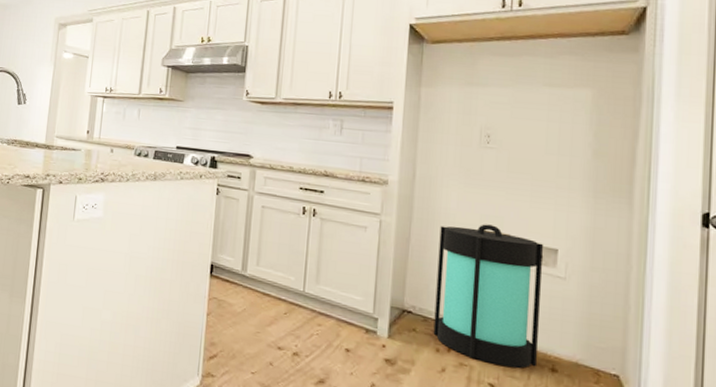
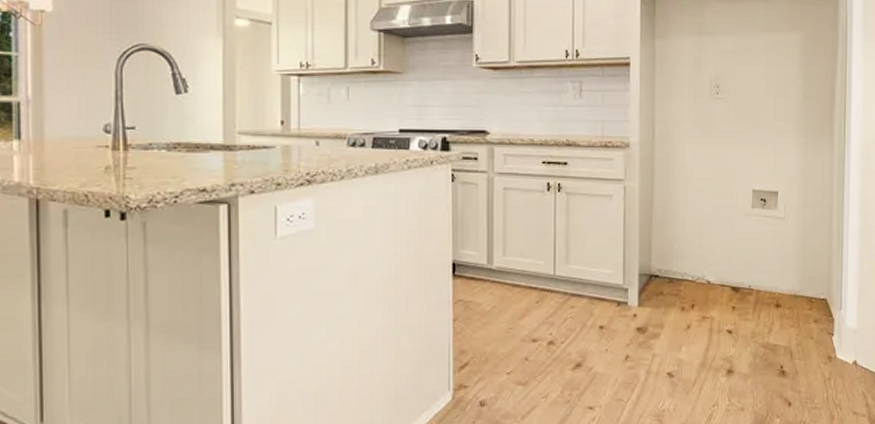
lantern: present [433,224,544,369] -> none [678,176,767,312]

